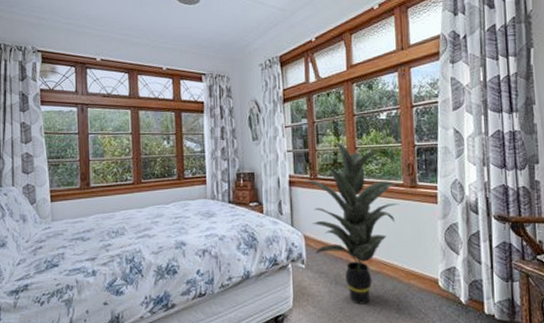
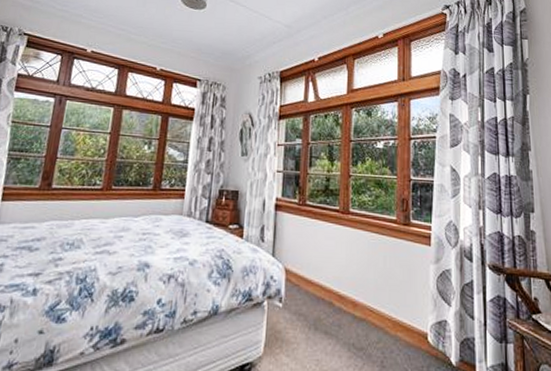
indoor plant: present [303,143,403,305] -> none [291,168,396,358]

